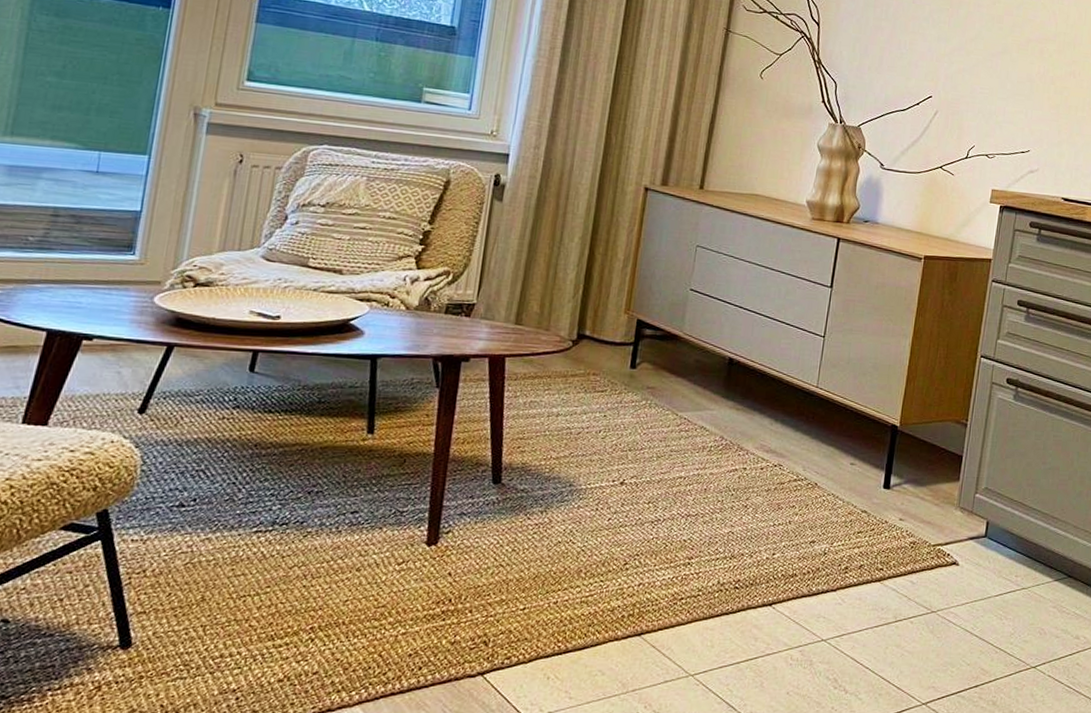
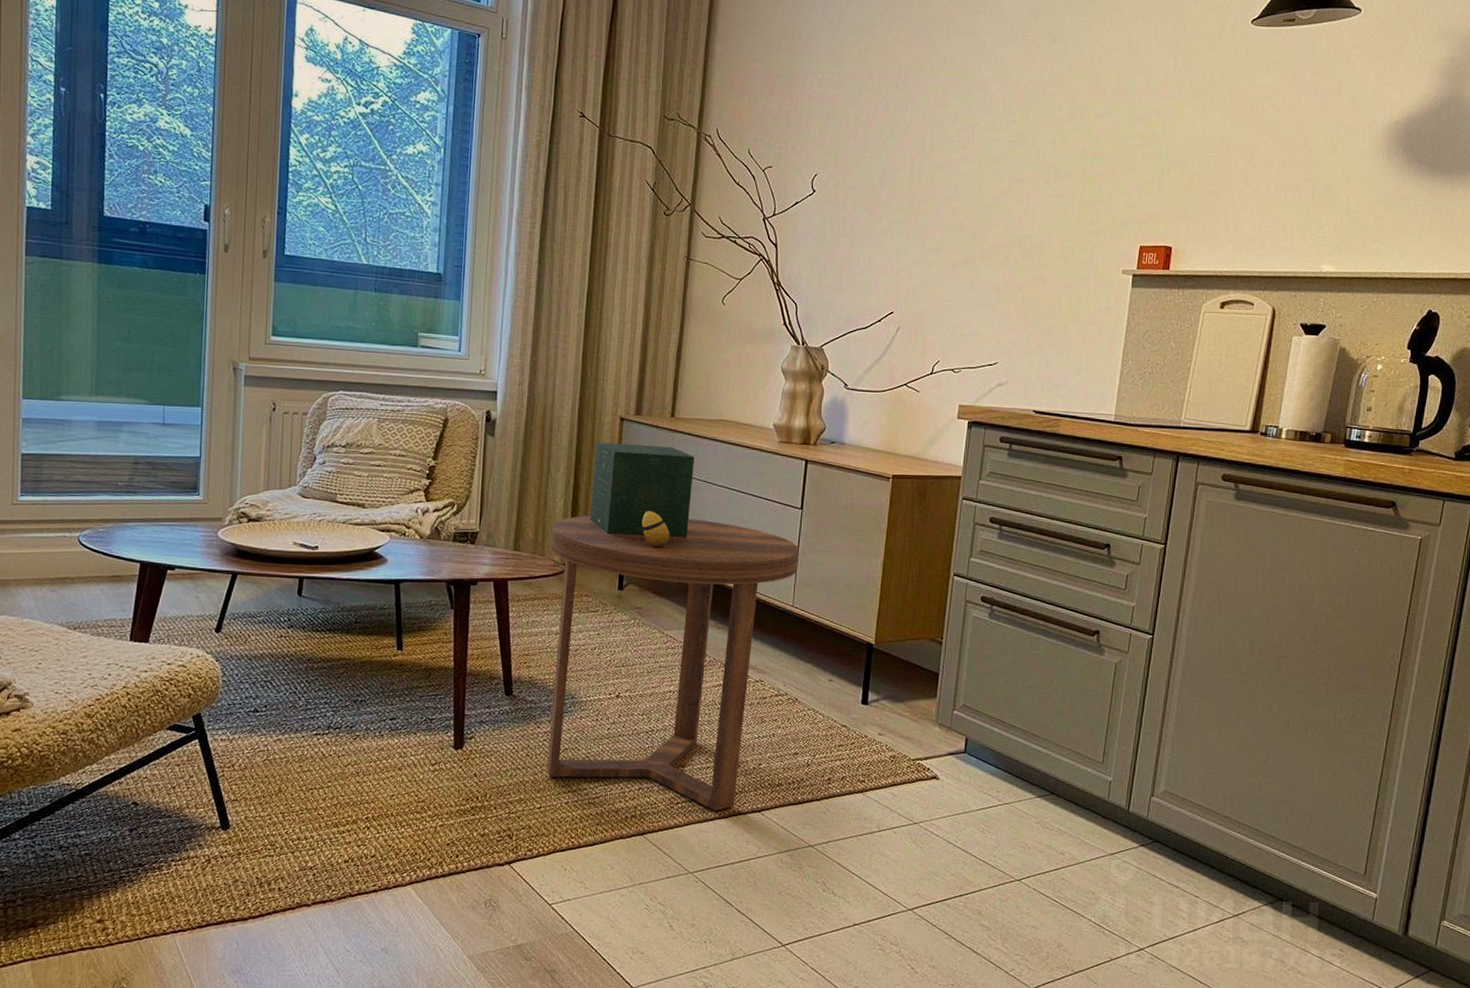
side table: none [534,288,827,606] -> present [546,515,799,811]
gift box: none [603,212,722,315] -> present [589,442,695,538]
decorative egg: none [660,285,691,325] -> present [641,511,670,548]

